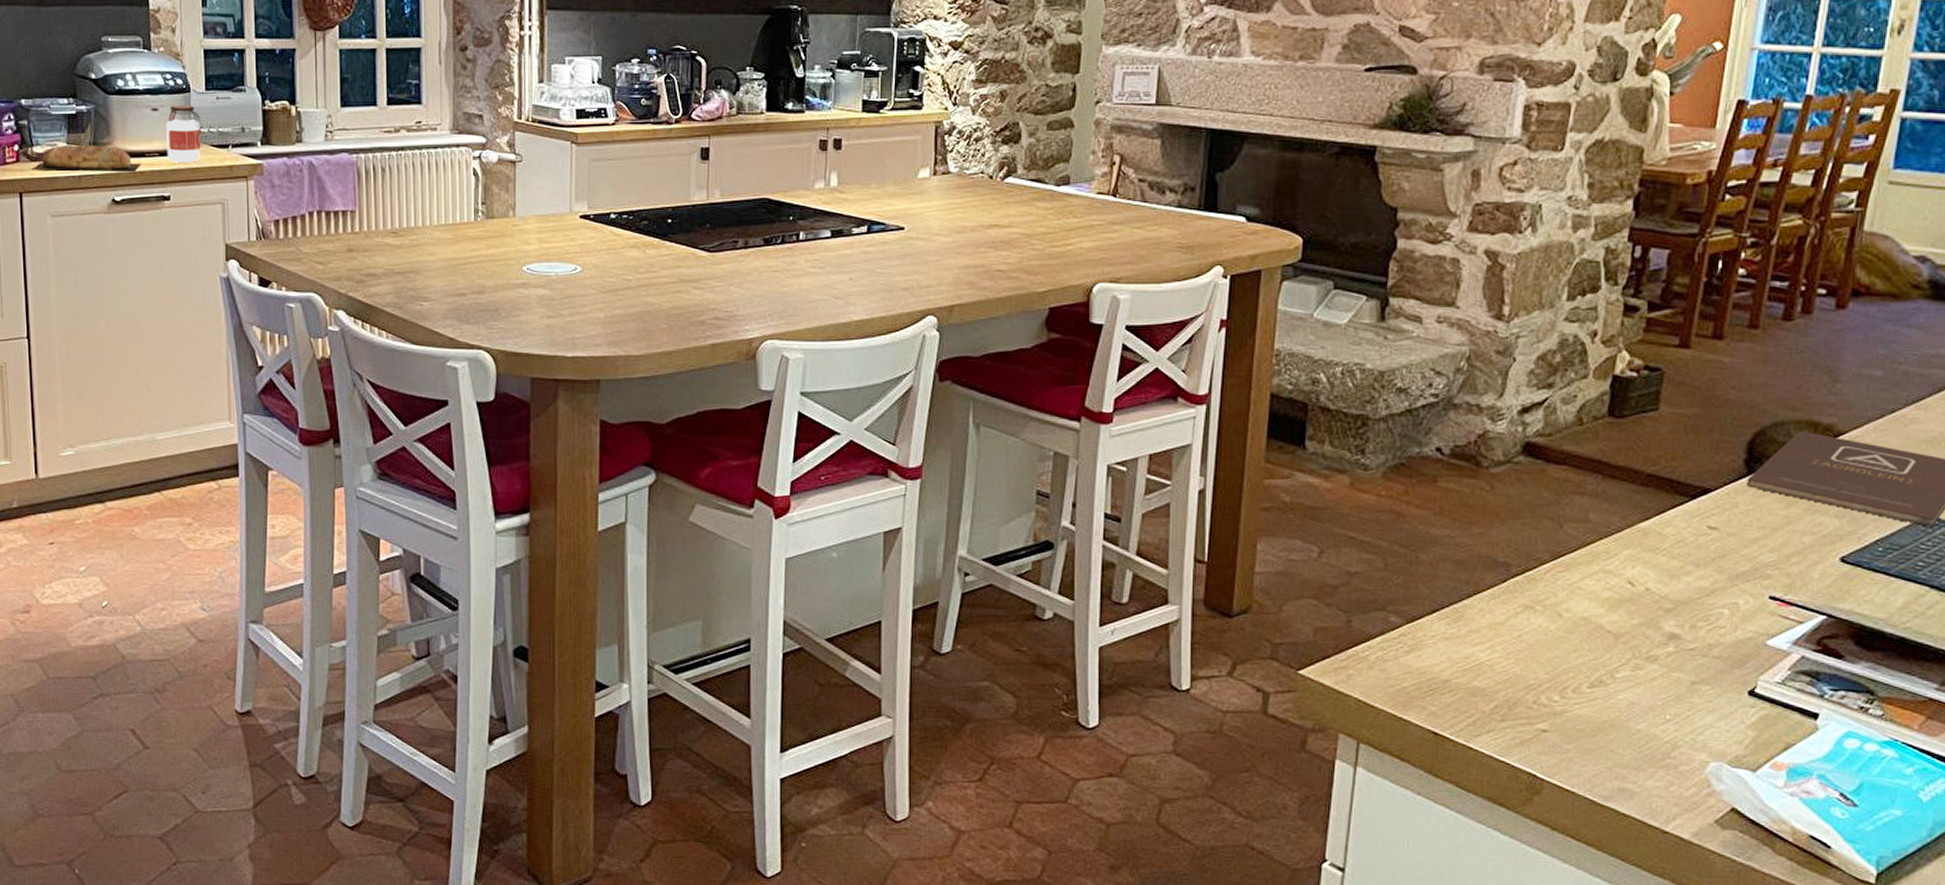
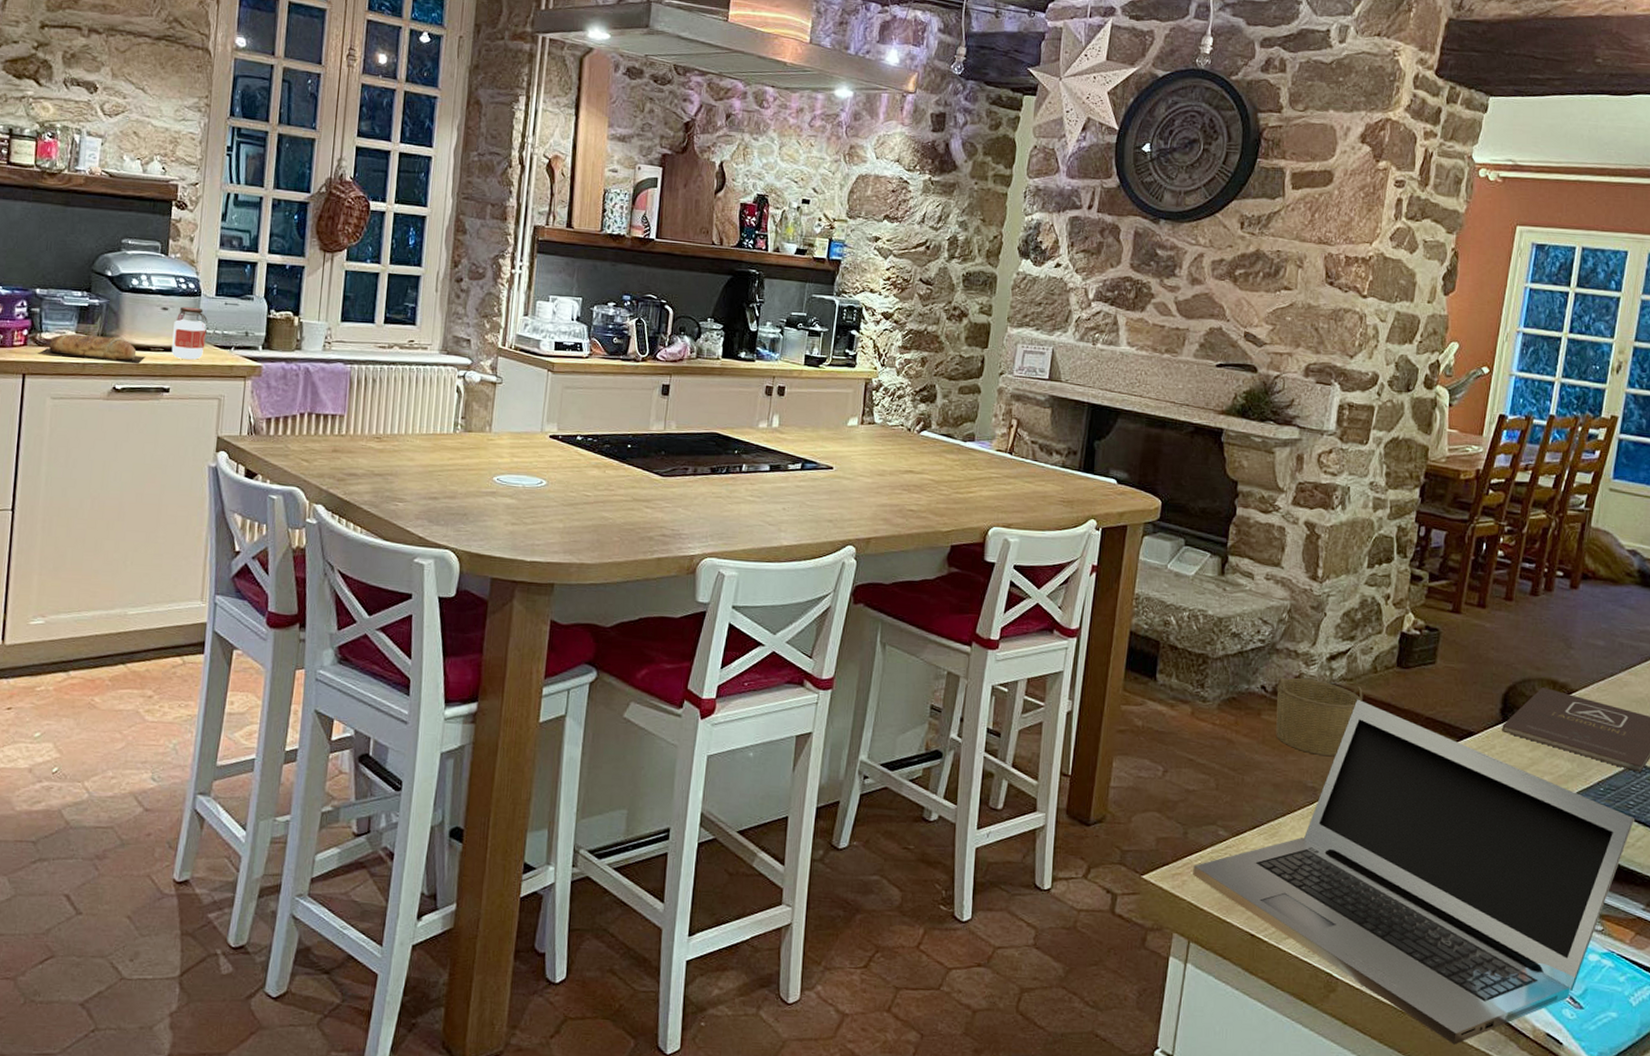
laptop: none [1360,457,1926,851] -> present [1193,699,1636,1045]
basket: none [1455,437,1566,526] -> present [1276,677,1363,757]

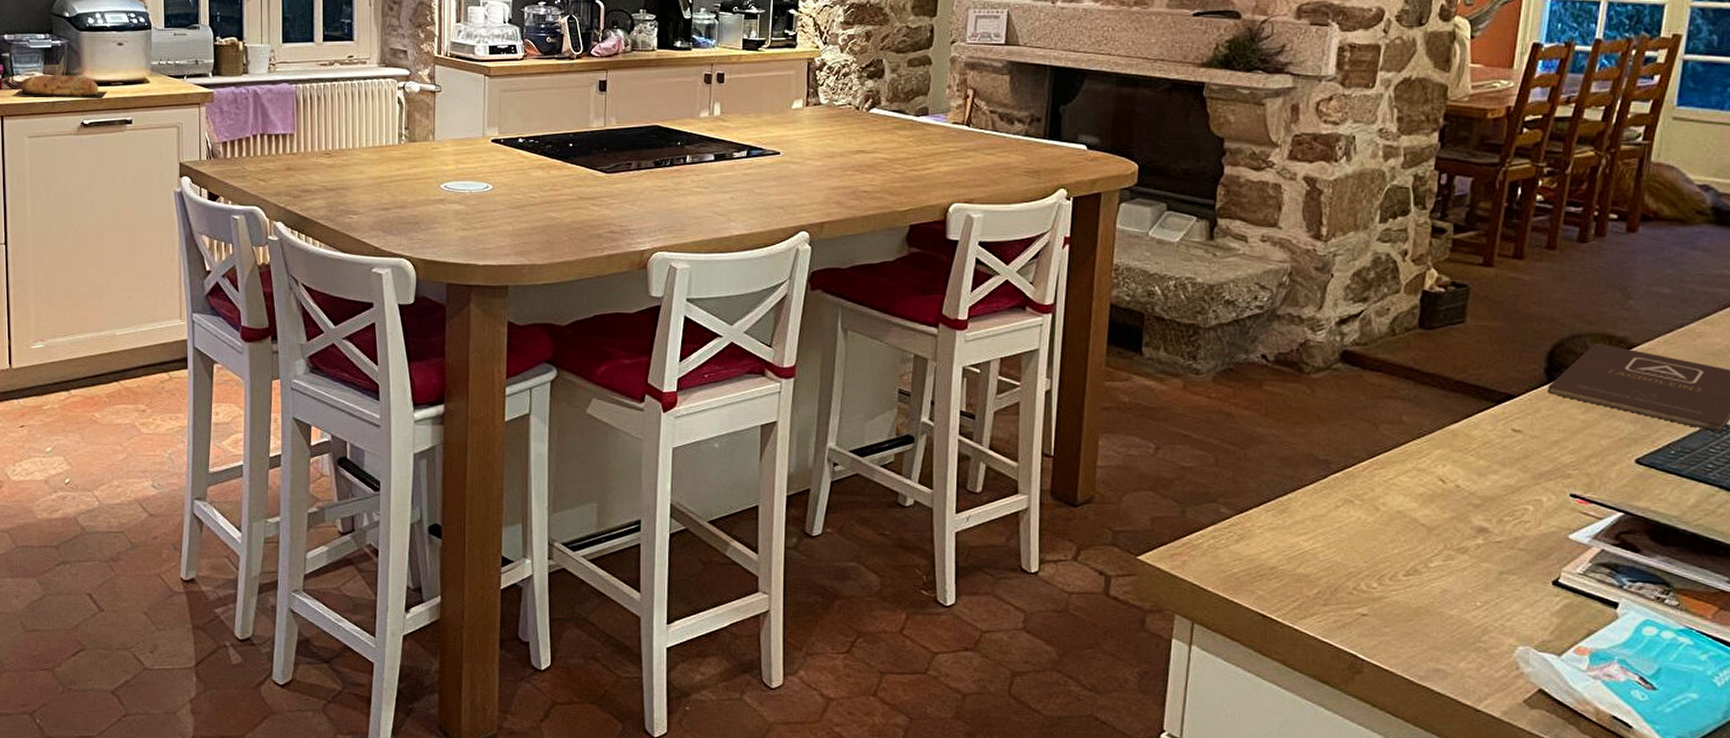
jar: present [171,306,208,360] -> none [130,40,161,91]
laptop: present [1193,699,1636,1045] -> none [1194,364,1716,728]
basket: present [1276,677,1363,757] -> none [1279,345,1380,427]

